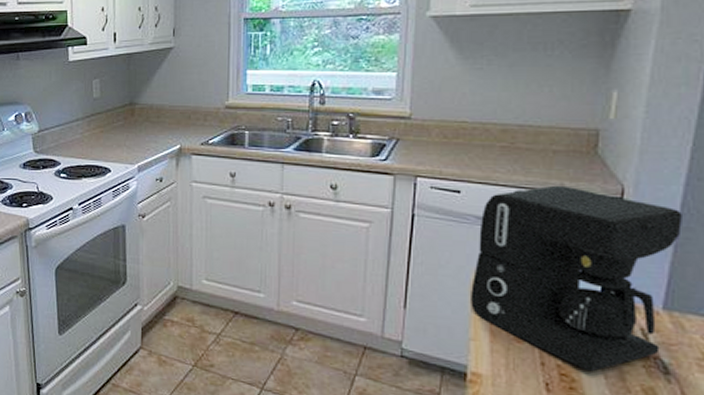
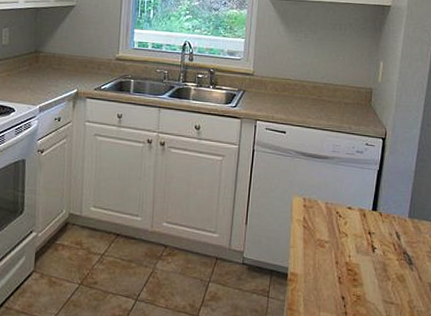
coffee maker: present [471,185,682,372] -> none [291,128,419,266]

